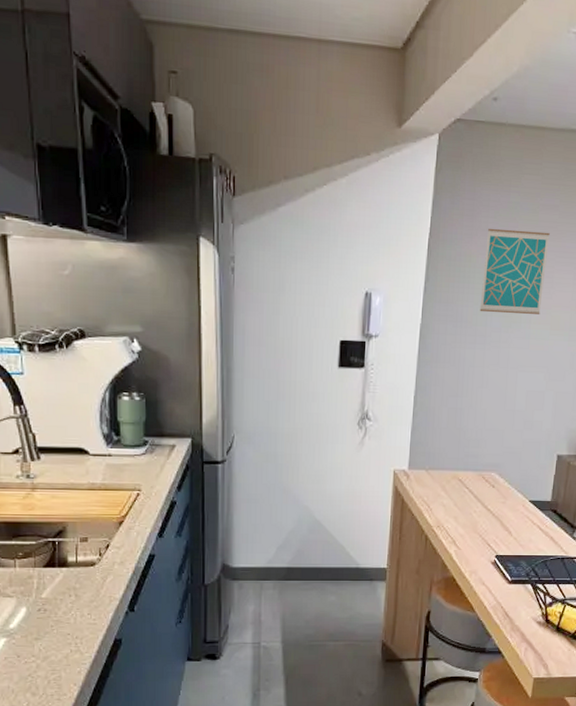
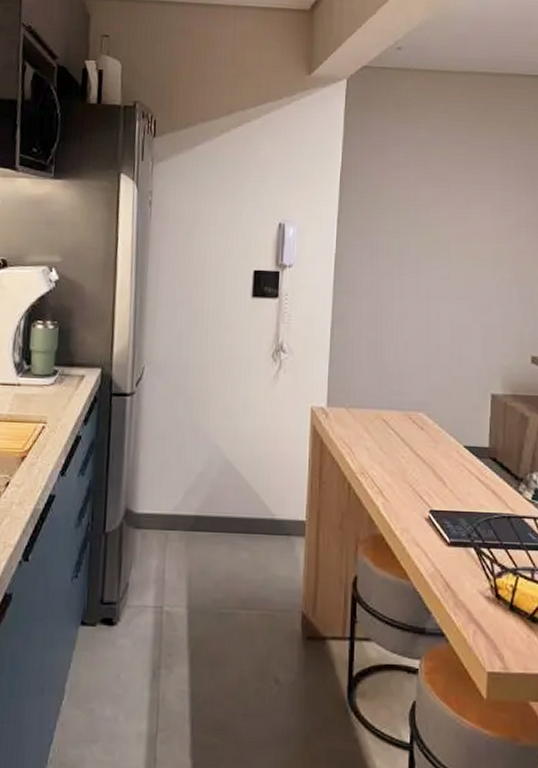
wall art: present [479,228,550,314] -> none [395,162,463,245]

